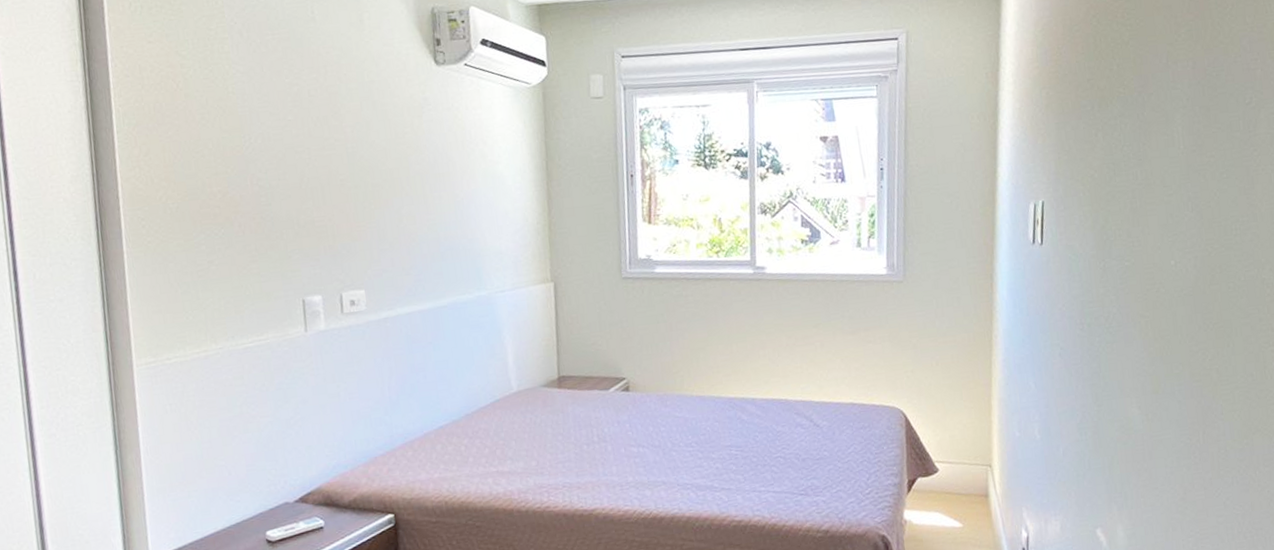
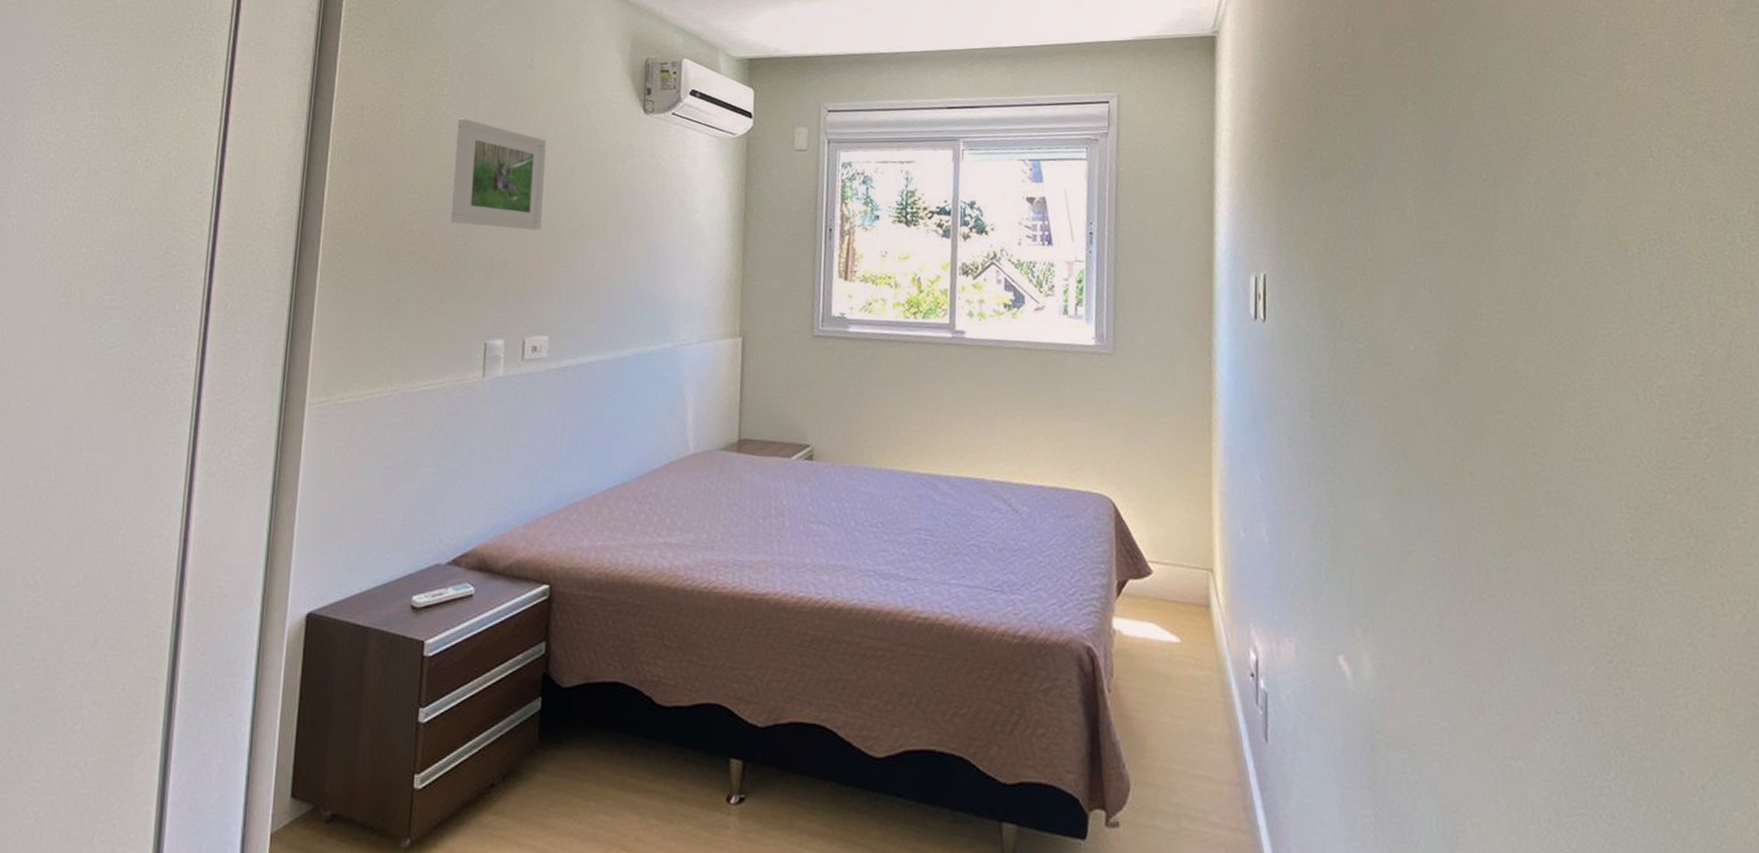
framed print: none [243,76,345,188] -> present [451,118,547,230]

